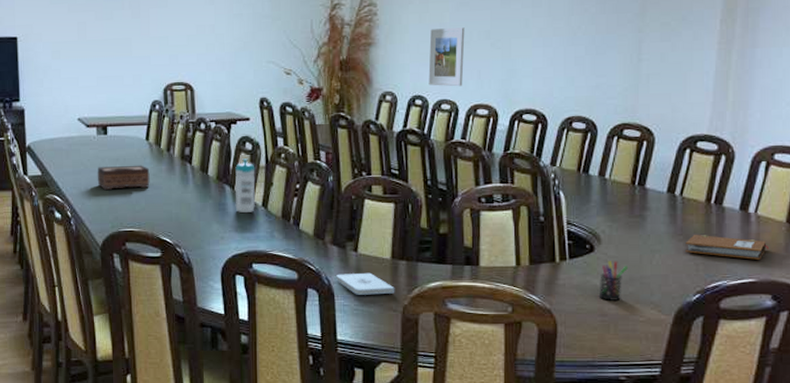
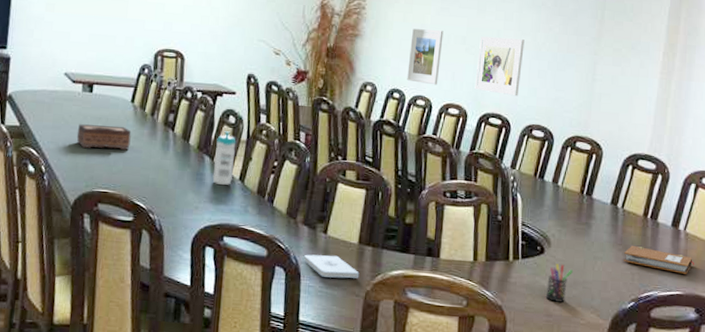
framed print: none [504,26,557,88] -> present [474,36,525,97]

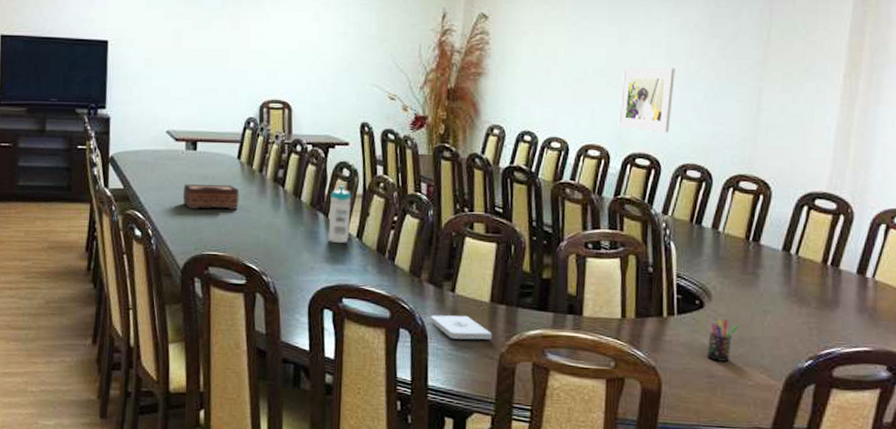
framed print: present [407,28,444,85] -> none [539,63,580,125]
notebook: present [622,245,695,274] -> none [798,296,887,328]

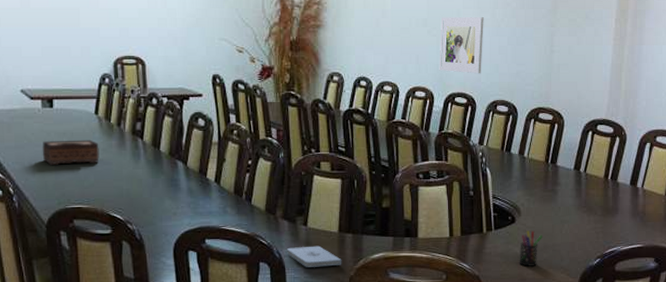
water bottle: present [328,185,352,243] -> none [187,134,209,188]

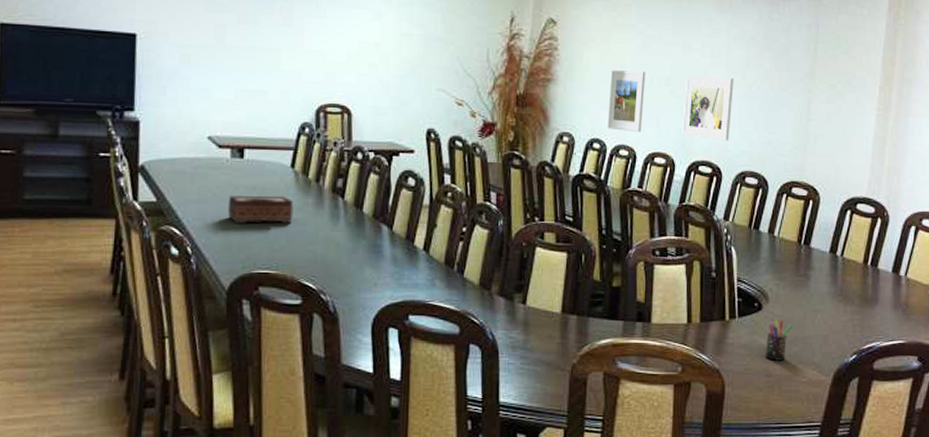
notepad: present [287,245,342,267] -> none [502,327,564,352]
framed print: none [372,15,405,70] -> present [607,70,646,133]

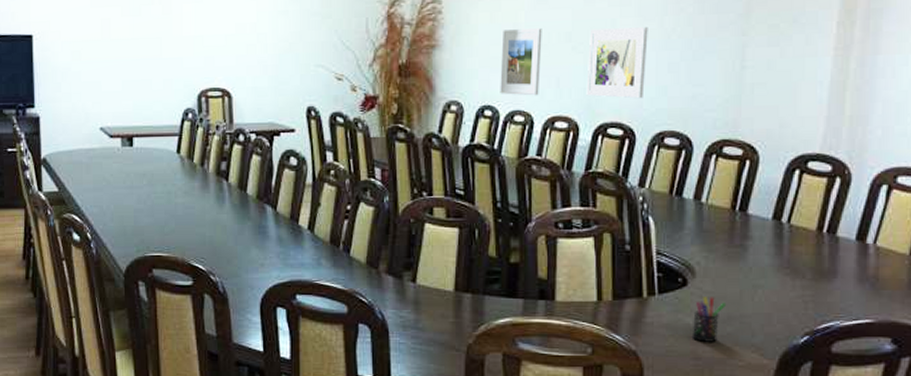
tissue box: present [227,195,294,223] -> none [121,181,181,209]

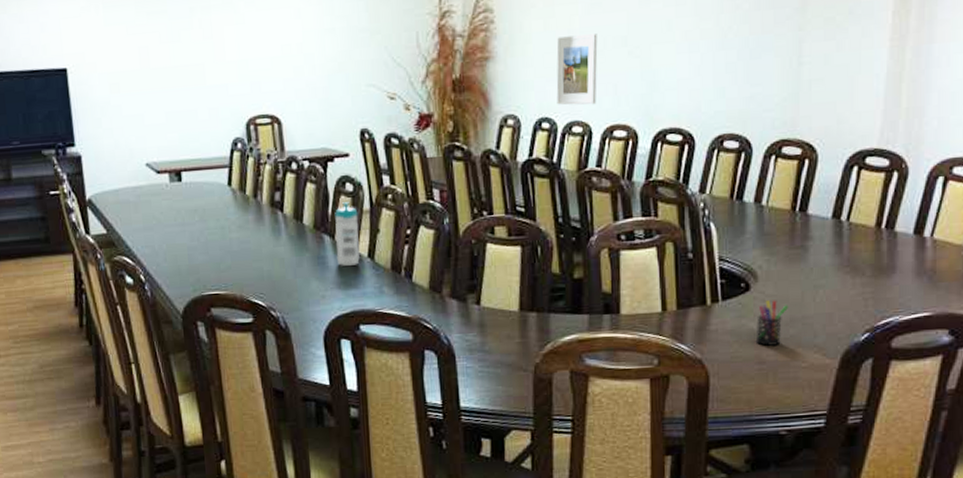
water bottle: none [277,175,301,236] -> present [335,202,361,266]
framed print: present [586,27,648,99] -> none [644,27,705,103]

